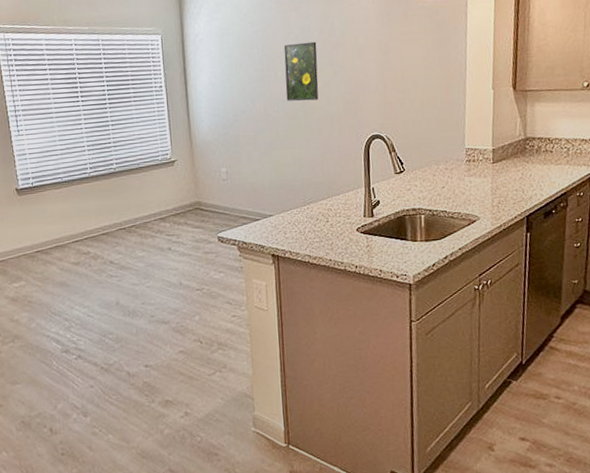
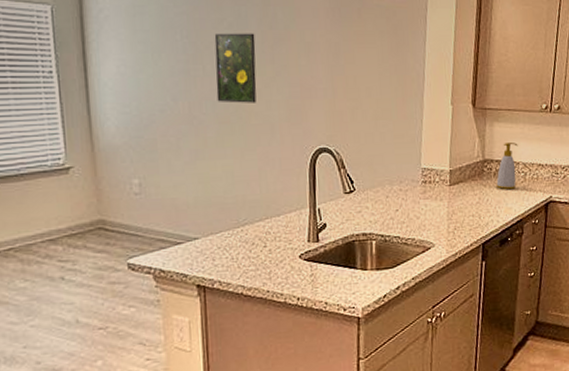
soap bottle: none [539,120,560,165] -> present [496,143,518,189]

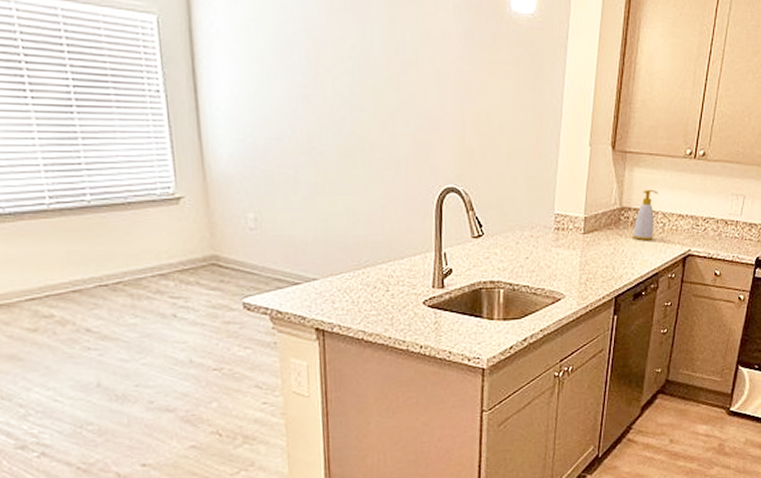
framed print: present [214,33,257,103] -> none [335,55,381,135]

